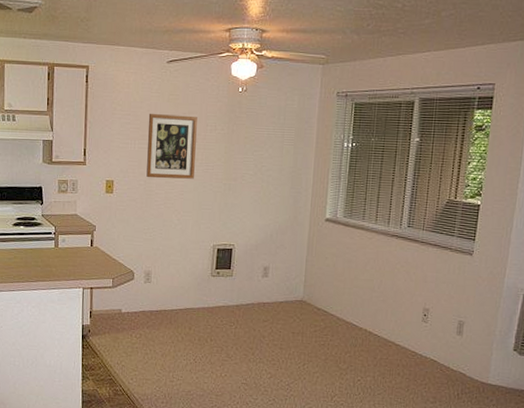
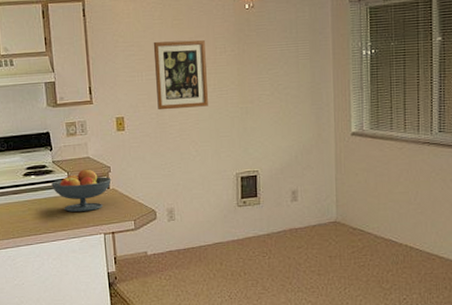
fruit bowl: none [38,225,96,265] -> present [51,169,112,212]

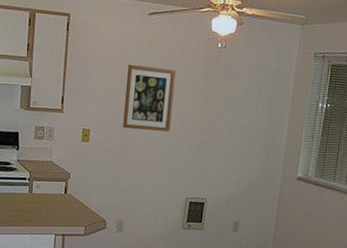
fruit bowl: present [51,169,112,212] -> none [13,172,70,212]

